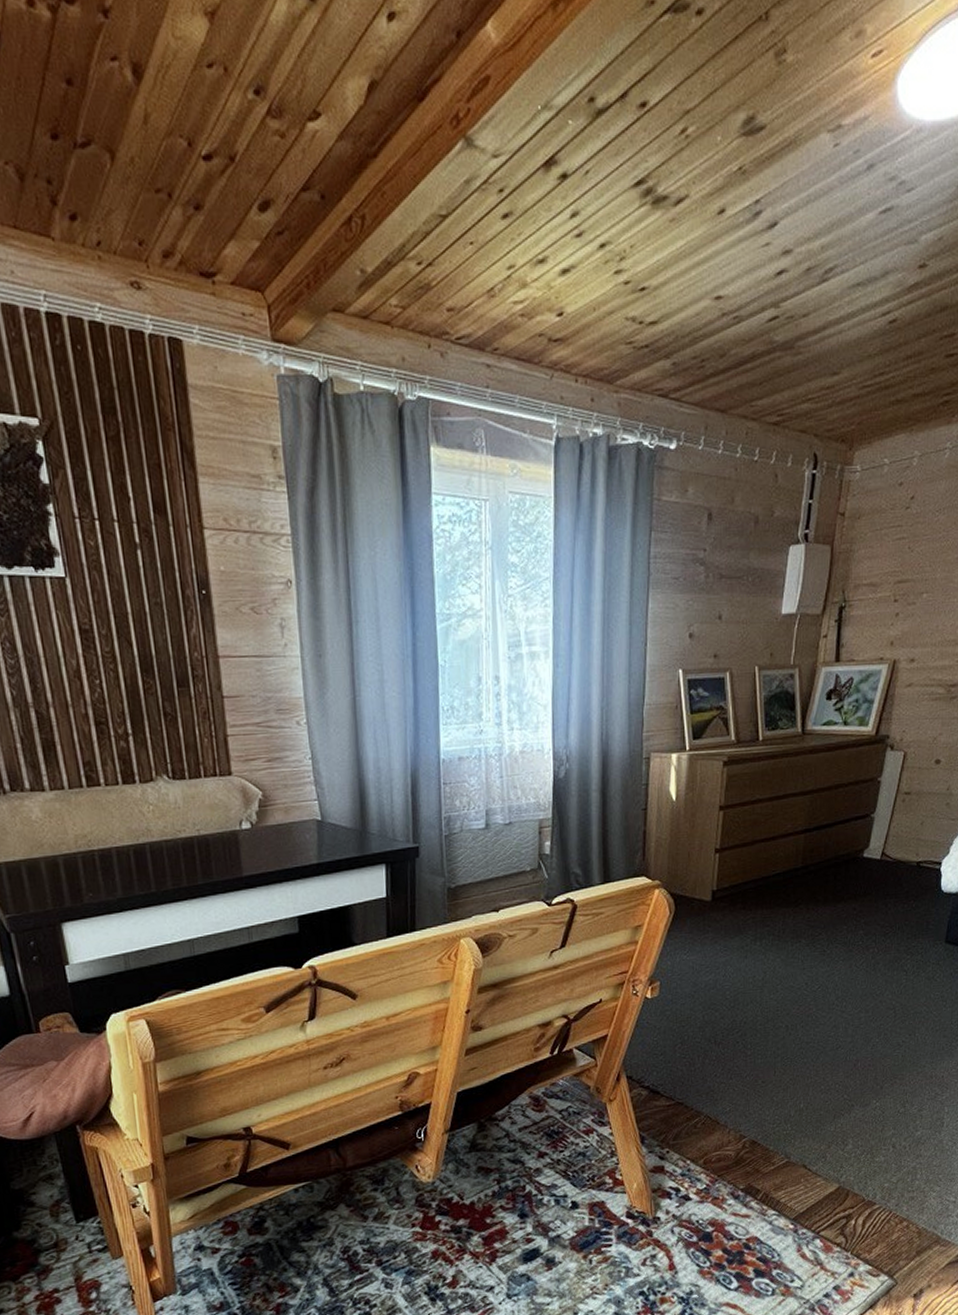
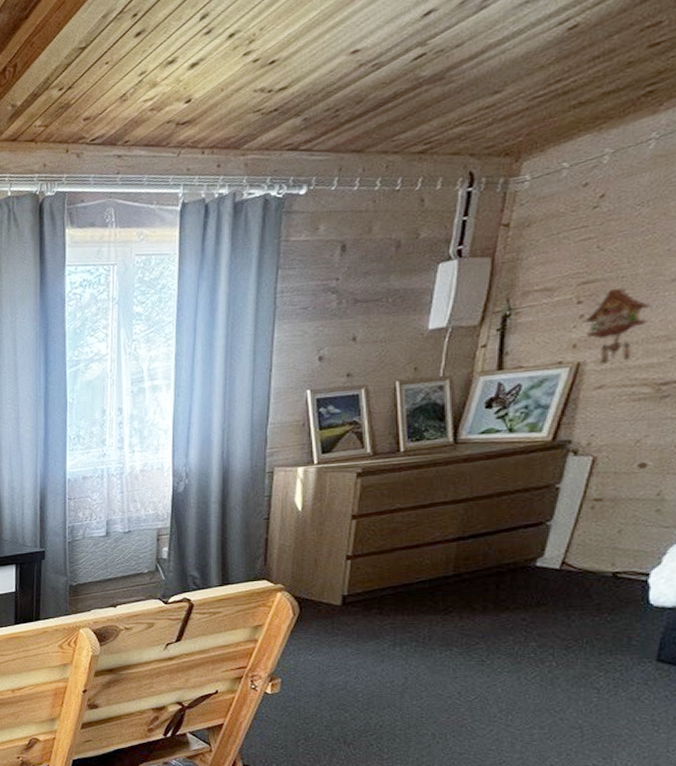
cuckoo clock: none [898,590,945,662] -> present [583,288,652,364]

